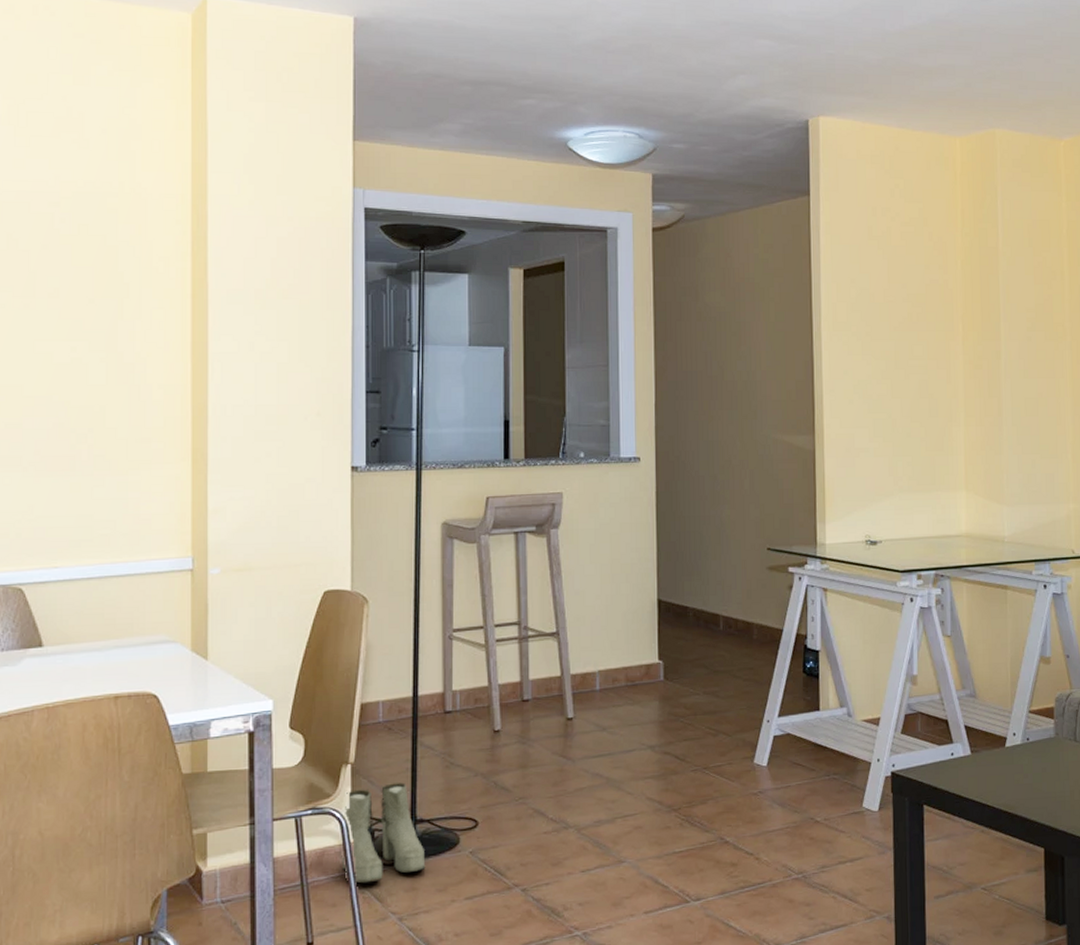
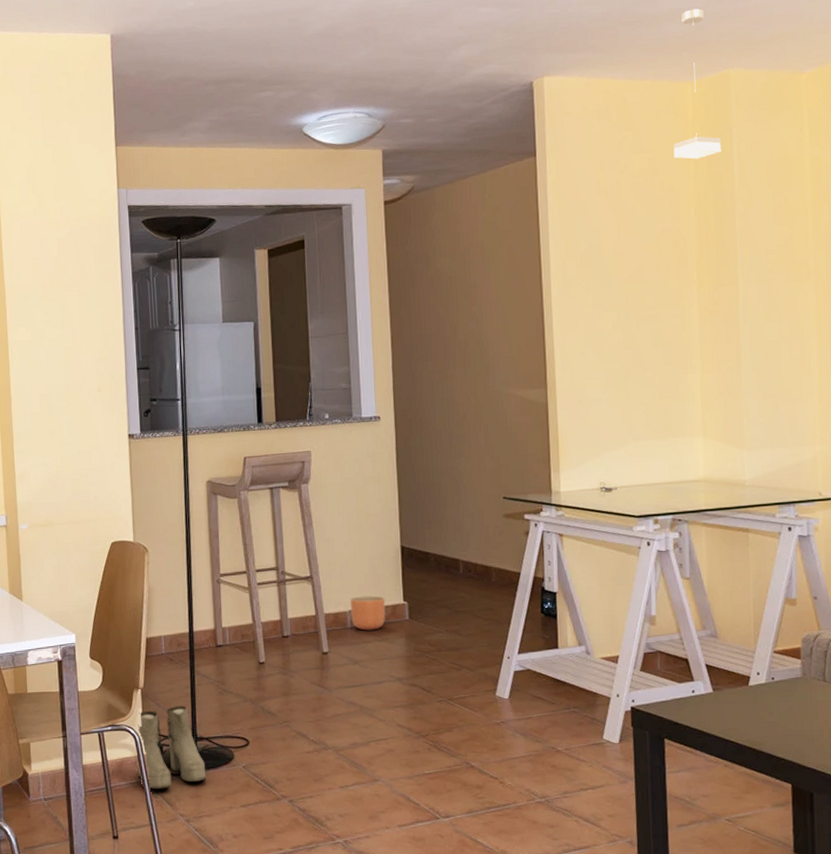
planter: none [600,654,639,693] -> present [350,595,386,631]
pendant lamp: none [942,66,987,213] -> present [673,8,721,160]

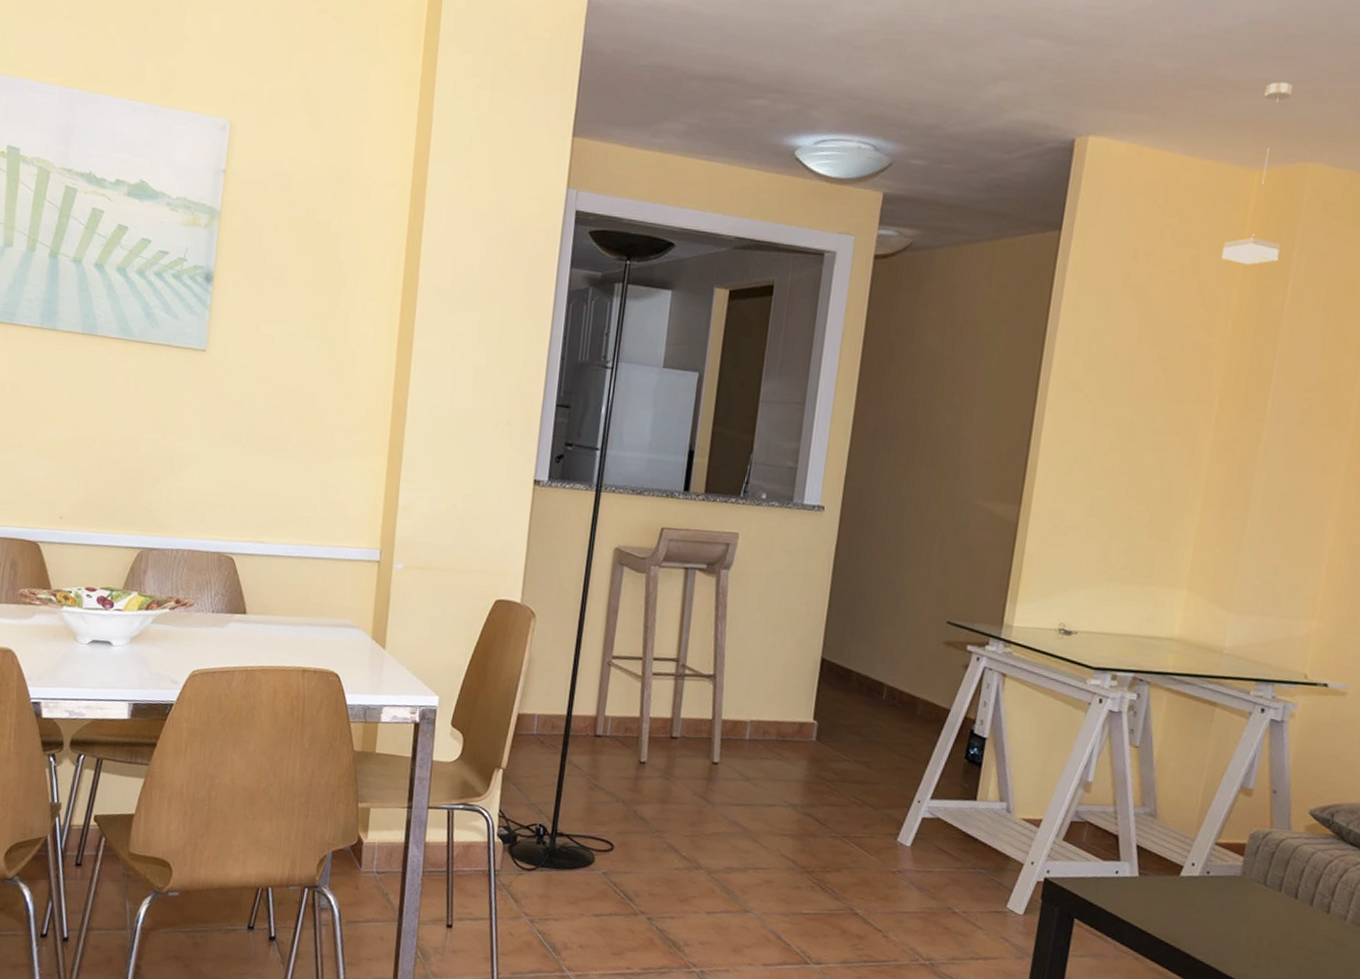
boots: present [137,706,207,790] -> none [485,794,561,883]
planter: present [350,595,386,631] -> none [751,706,793,747]

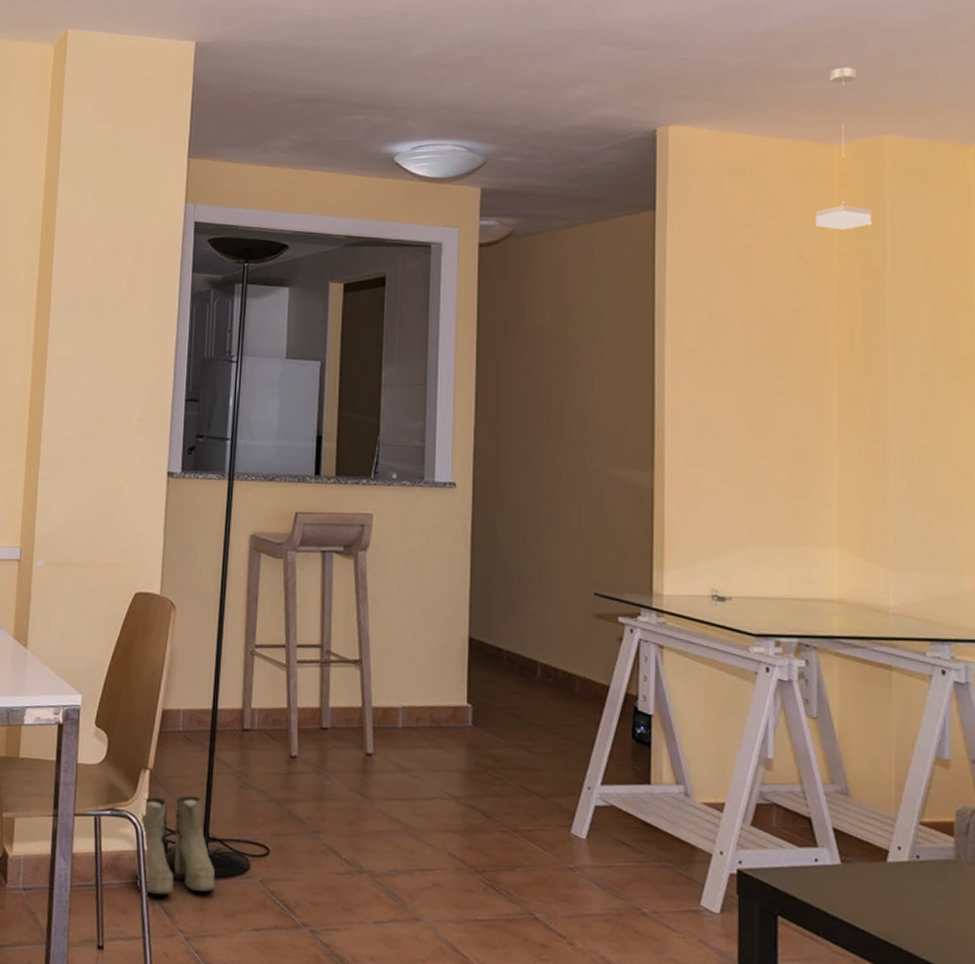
boots: none [485,794,561,883] -> present [135,795,215,896]

